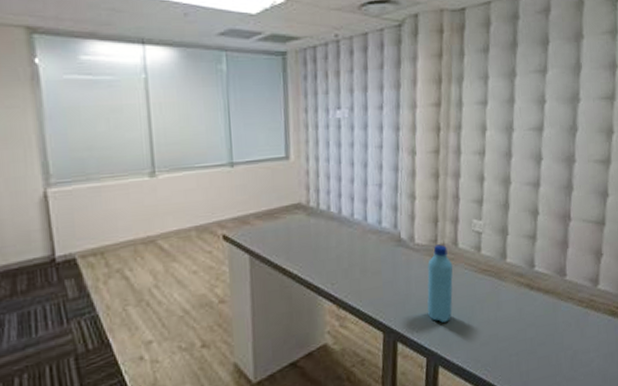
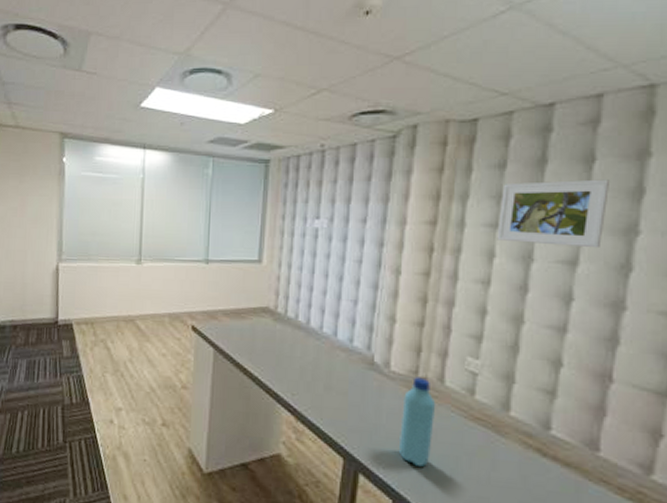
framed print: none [486,58,560,116] -> present [497,179,611,249]

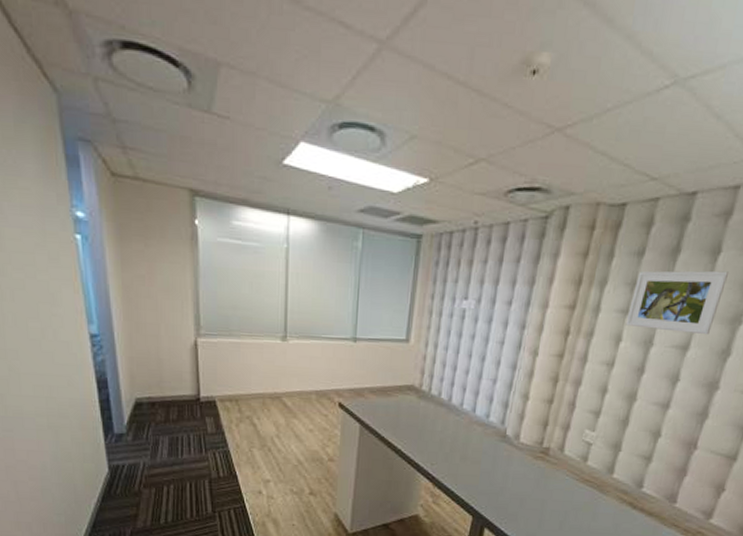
water bottle: present [399,377,436,467] -> none [520,447,555,520]

